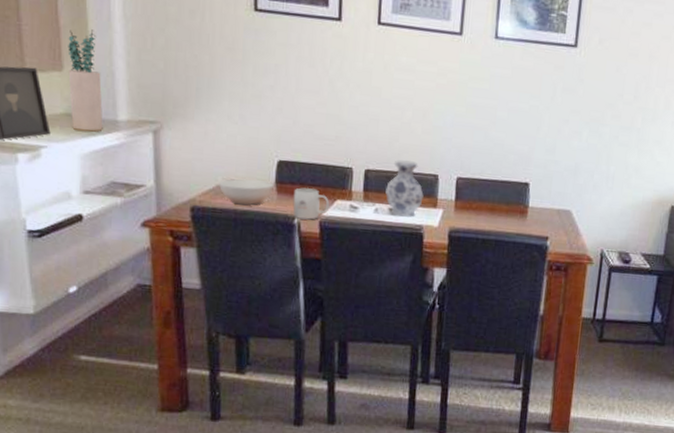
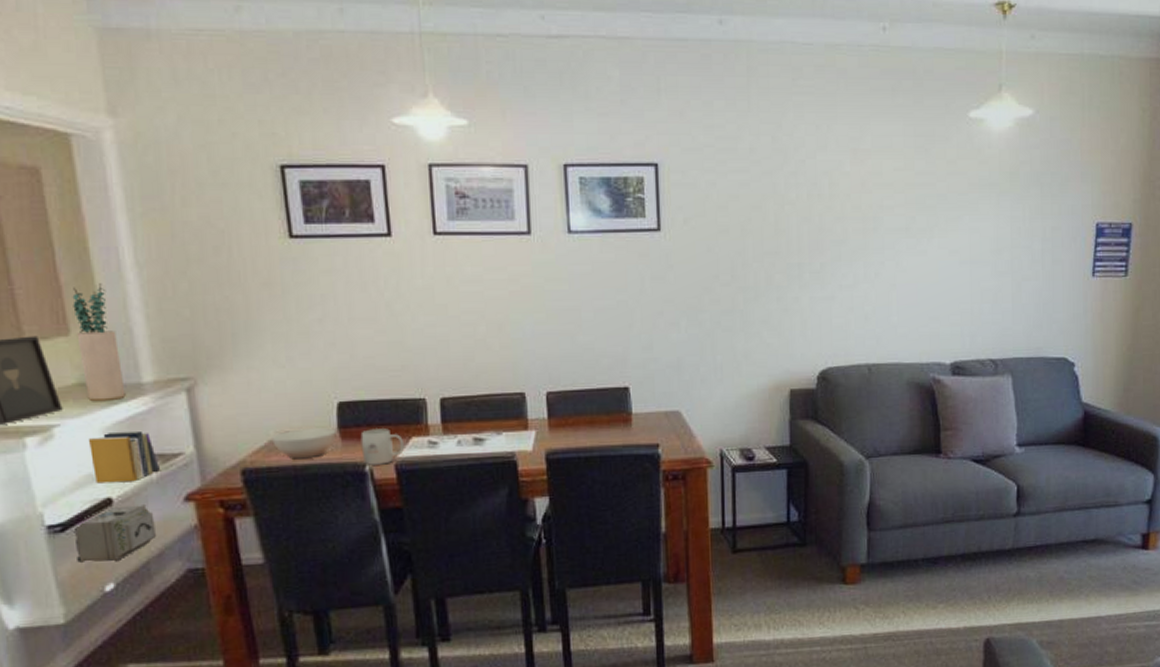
decorative box: none [49,221,115,269] -> present [75,503,156,564]
books: none [68,159,124,204] -> present [88,432,160,484]
vase: present [385,159,424,218] -> none [467,381,512,447]

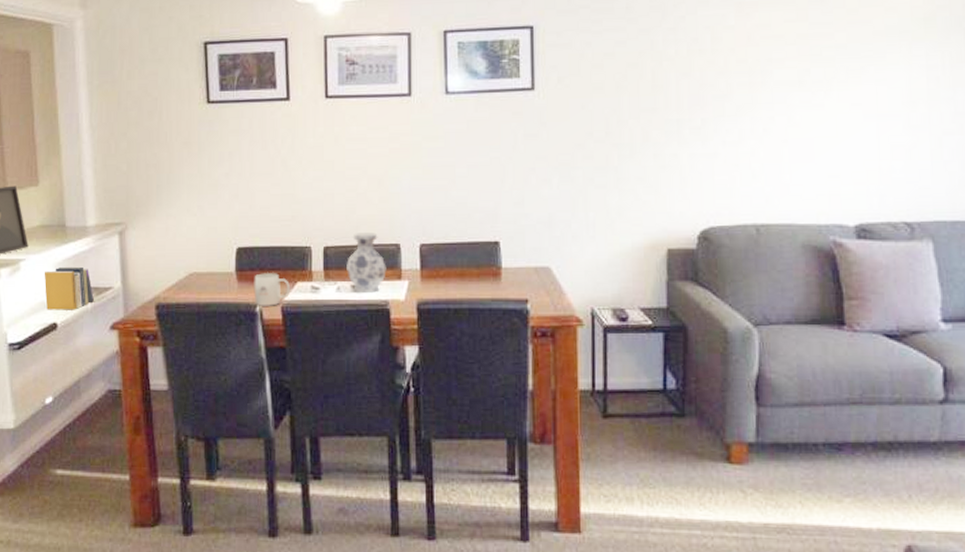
vase: present [72,283,126,402] -> none [43,143,74,241]
decorative box: present [75,503,156,564] -> none [27,329,87,379]
bowl: present [270,428,337,459] -> none [181,270,234,298]
vase: none [467,381,512,447] -> present [347,233,386,294]

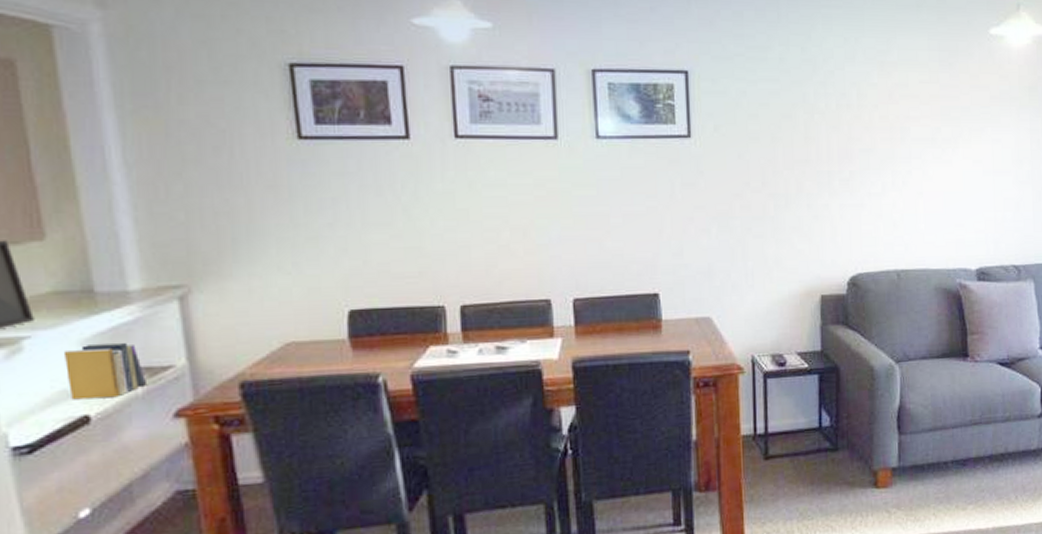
mug: present [254,273,291,306] -> none [373,337,422,376]
vase: present [347,233,386,294] -> none [489,288,536,356]

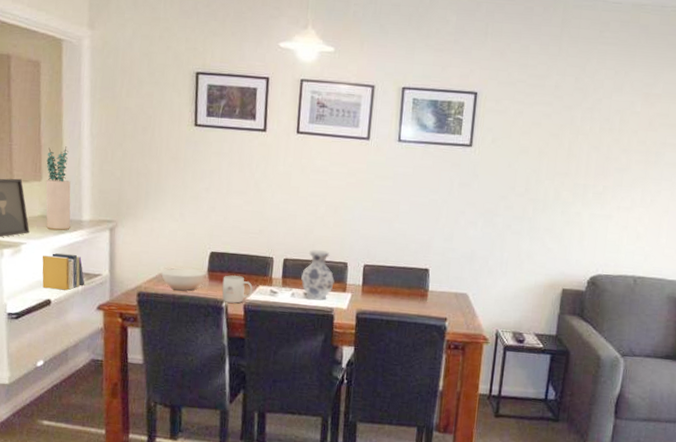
vase: none [49,184,109,312] -> present [45,146,71,231]
bowl: none [273,337,347,371] -> present [160,268,206,291]
mug: none [373,337,422,376] -> present [221,275,253,304]
vase: none [489,288,536,356] -> present [301,250,335,302]

